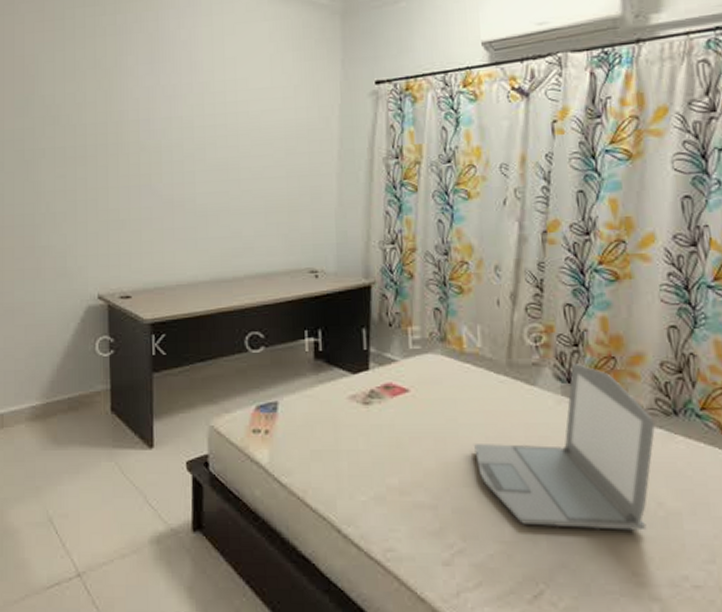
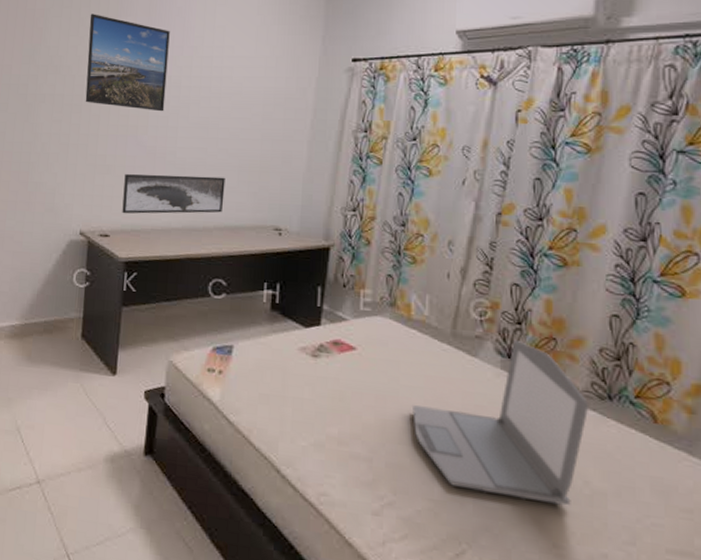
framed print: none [86,55,178,156] -> present [85,14,170,112]
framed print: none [142,221,253,272] -> present [122,174,225,214]

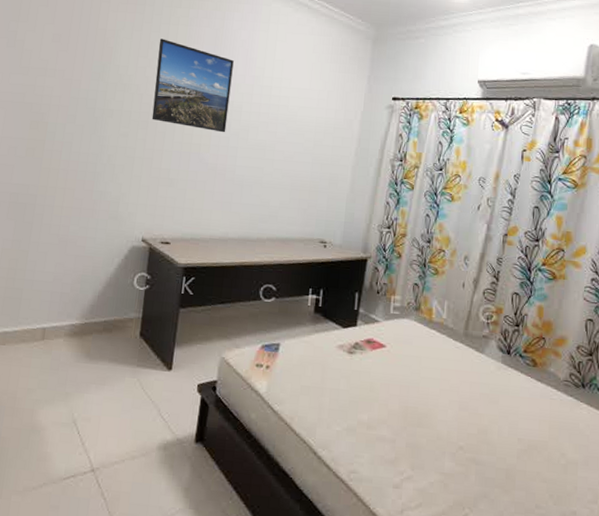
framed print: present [122,174,225,214] -> none [183,188,279,226]
laptop: present [412,339,588,506] -> none [430,338,567,474]

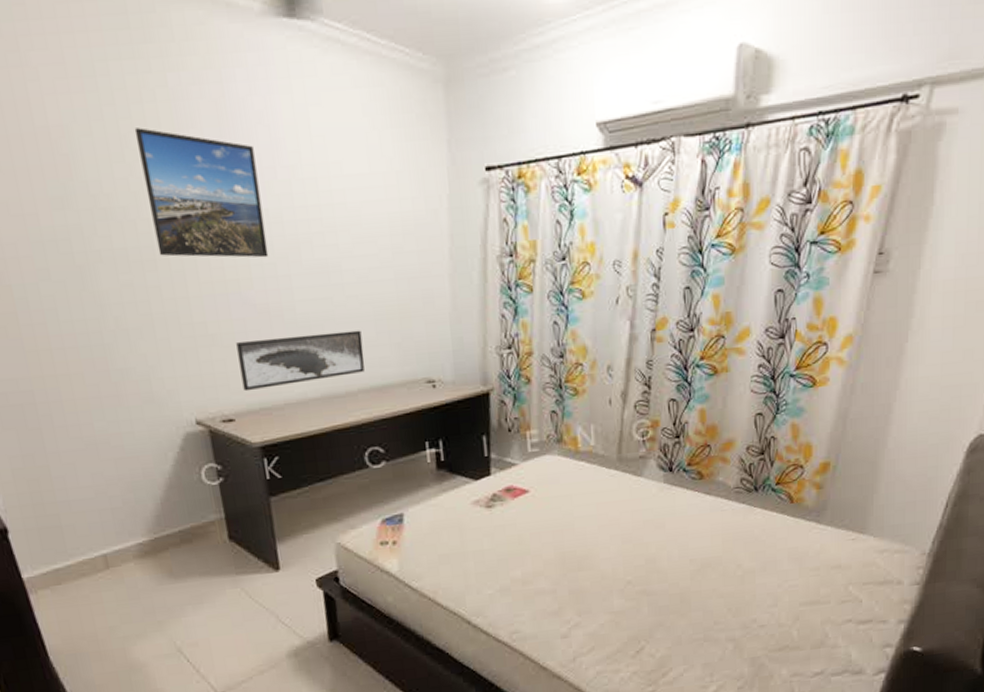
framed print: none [183,188,279,226] -> present [236,330,365,392]

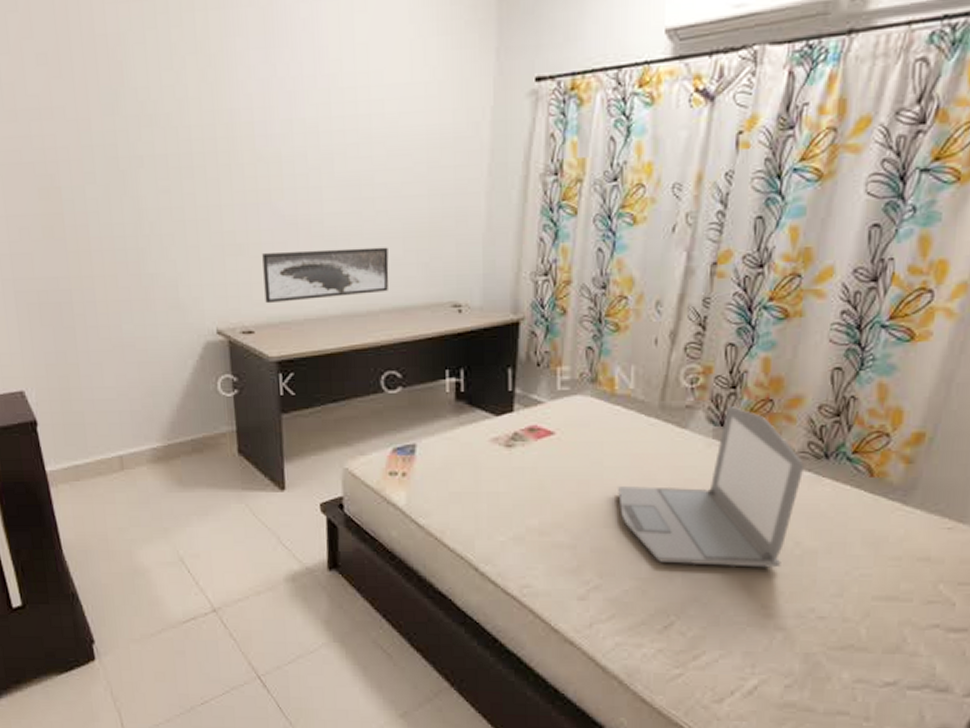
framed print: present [134,128,269,258] -> none [184,35,302,168]
laptop: none [588,452,739,596] -> present [618,405,804,568]

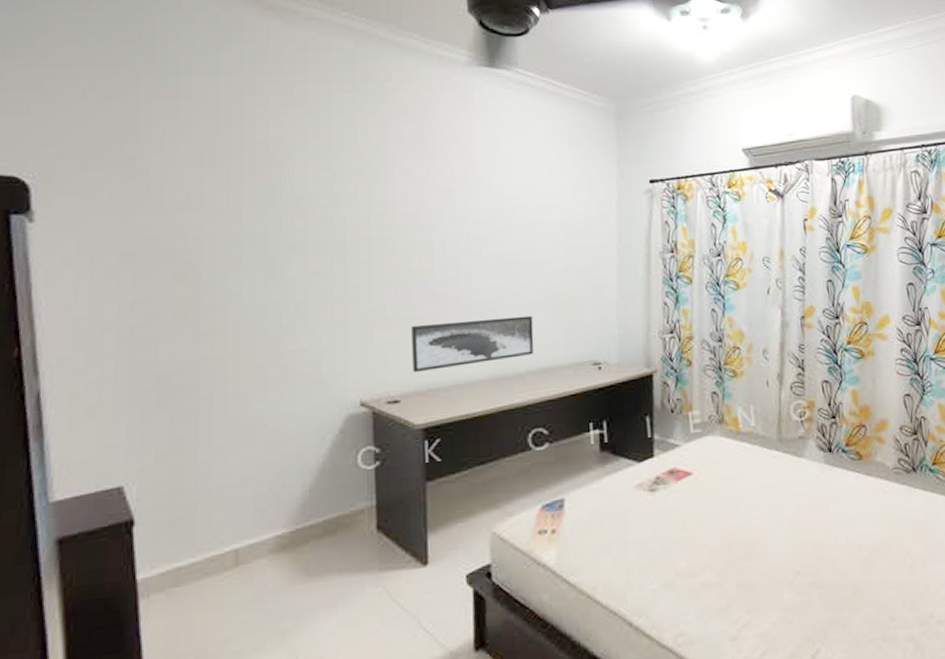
laptop: present [618,405,804,568] -> none [753,433,900,589]

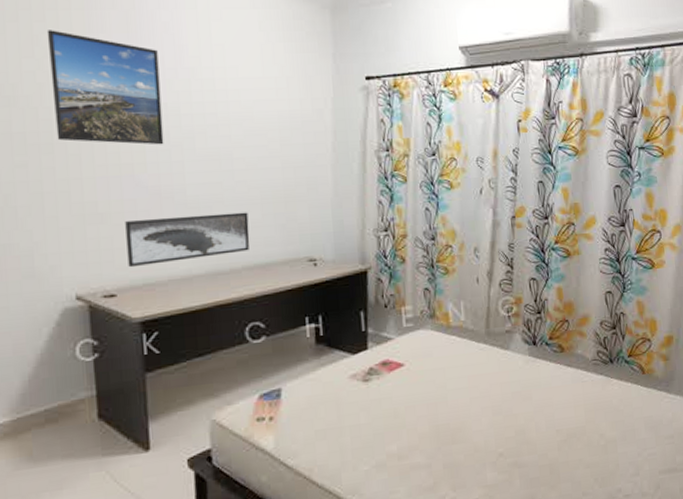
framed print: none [344,144,452,251] -> present [46,30,164,145]

